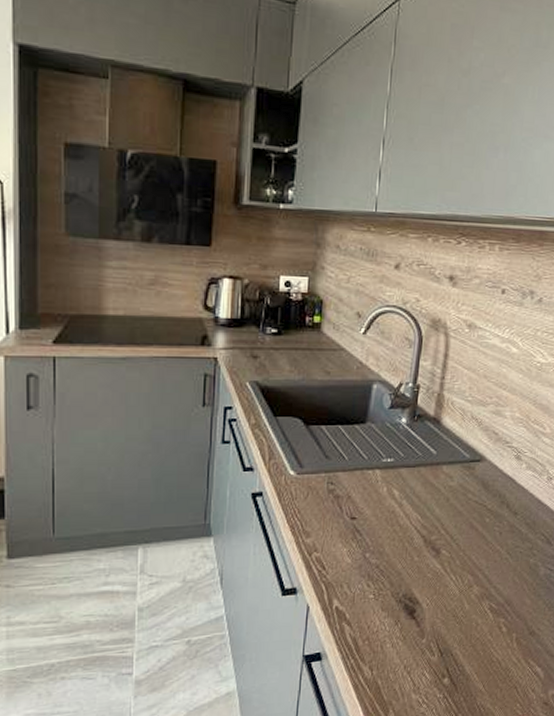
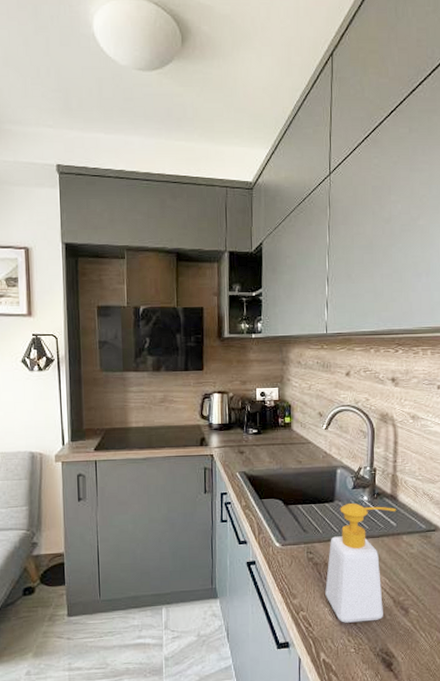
soap bottle: none [345,425,438,565] -> present [325,502,396,623]

